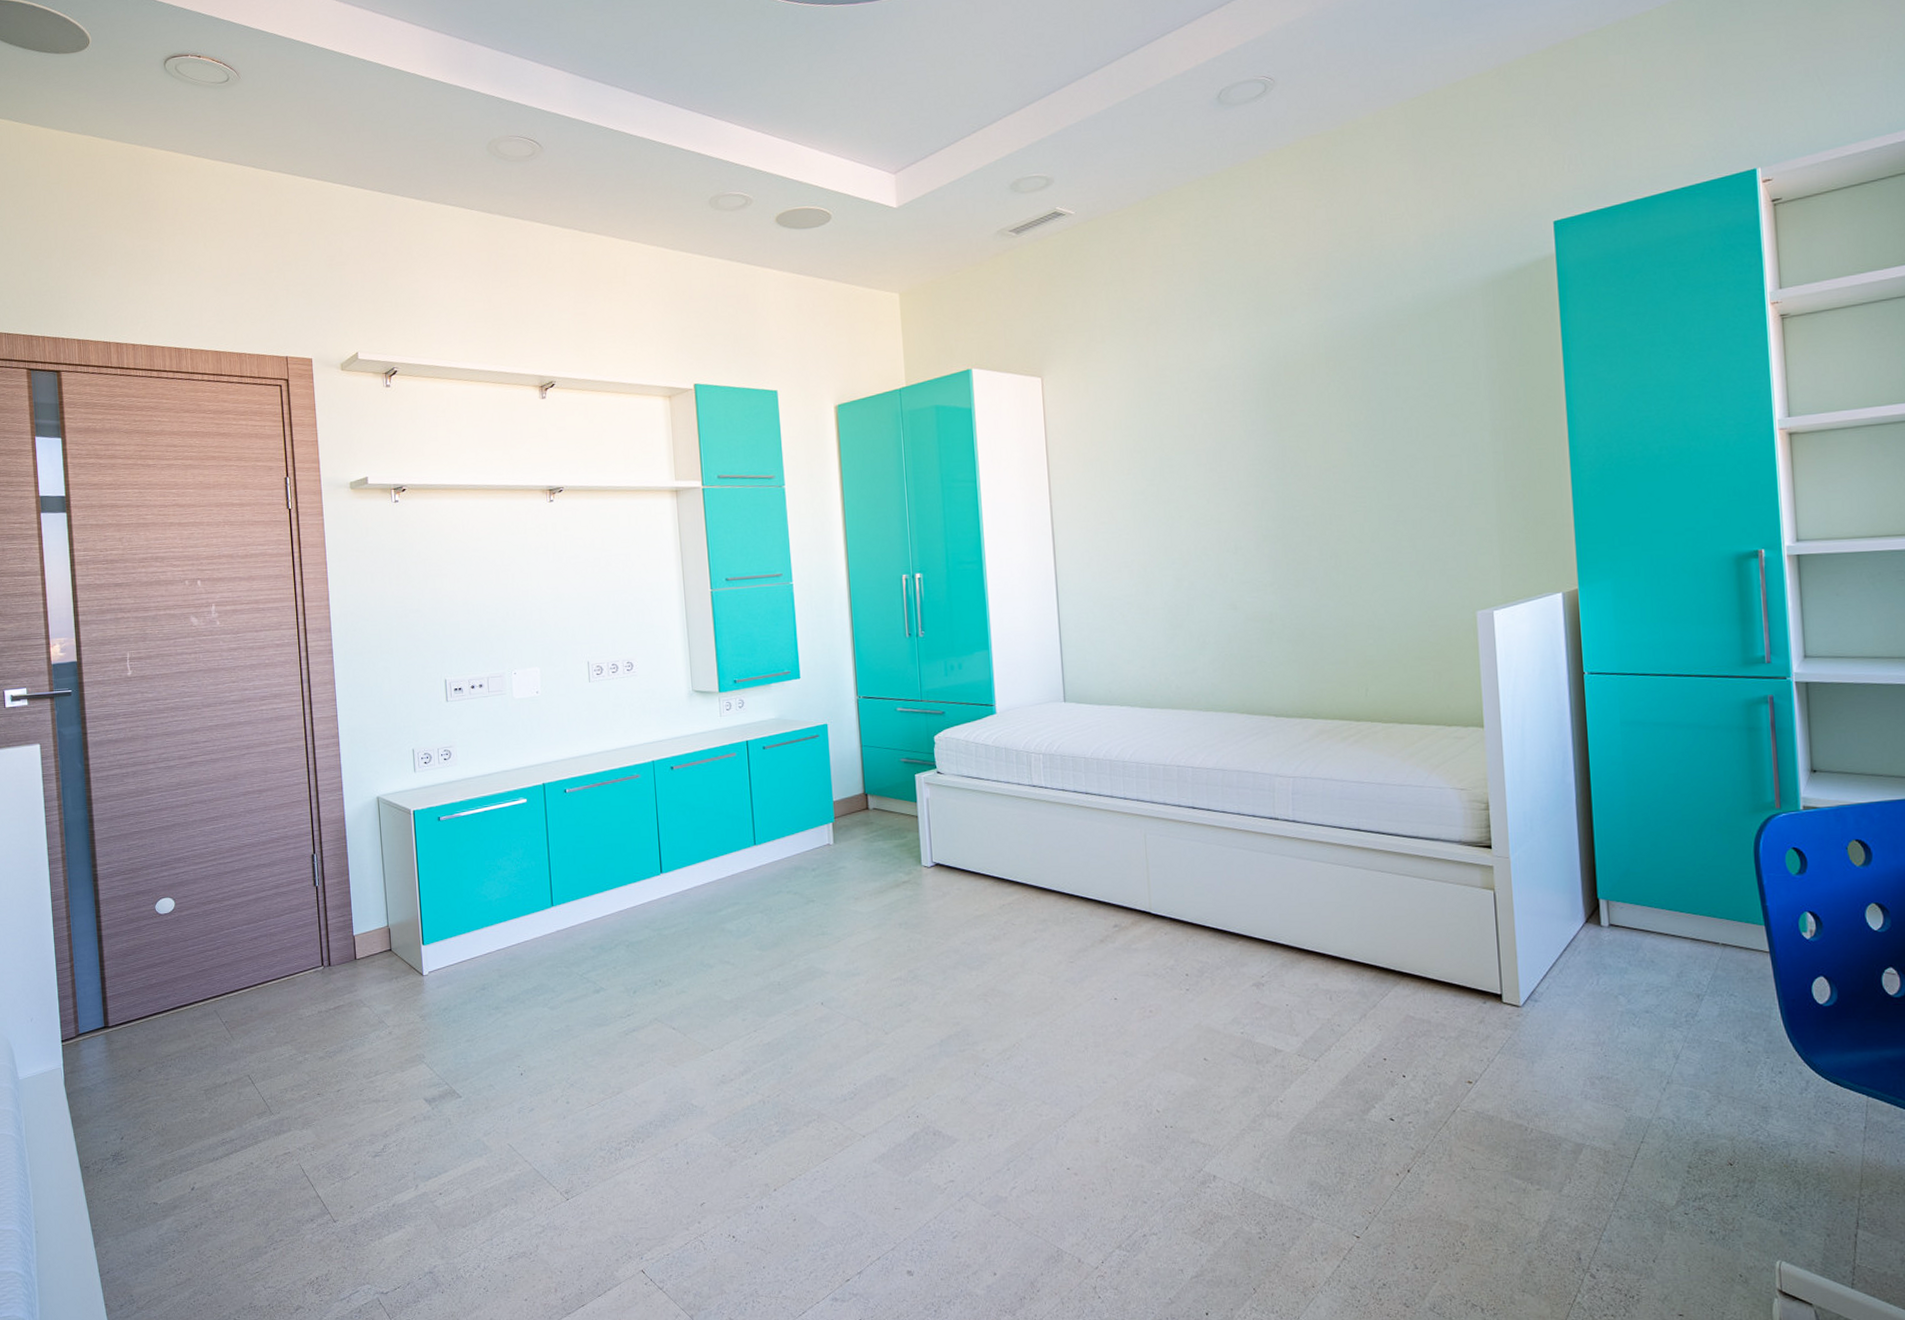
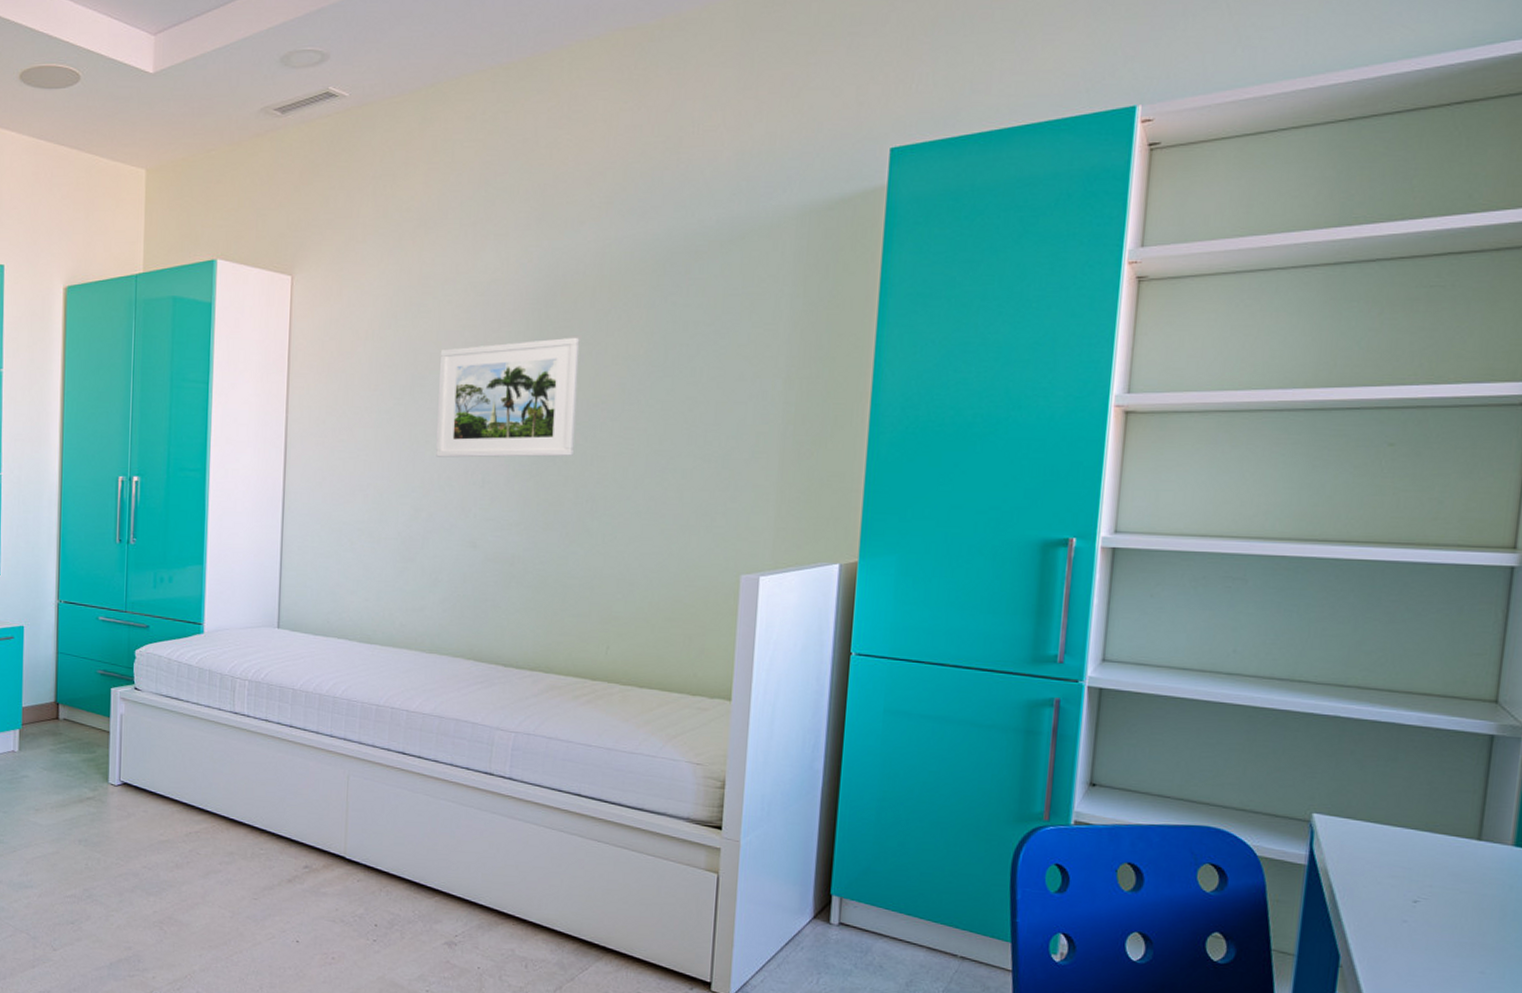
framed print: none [1183,410,1313,530] -> present [436,337,580,458]

